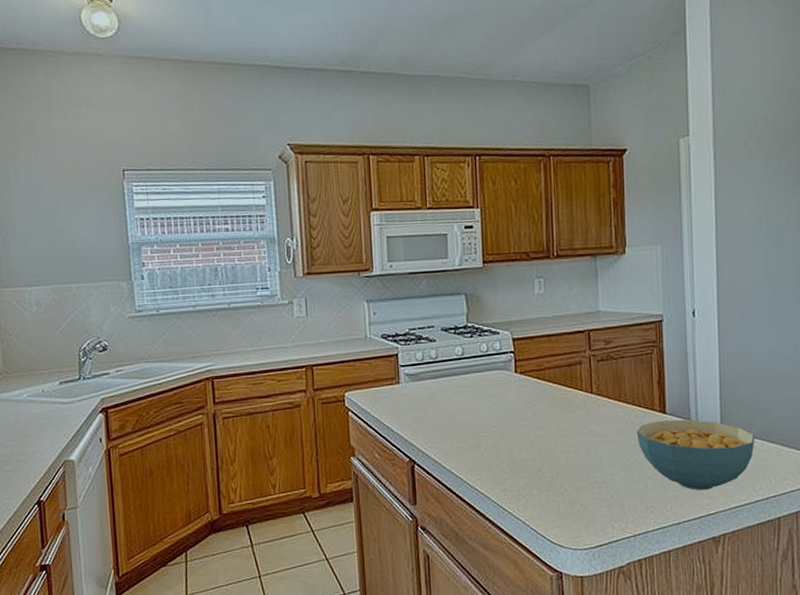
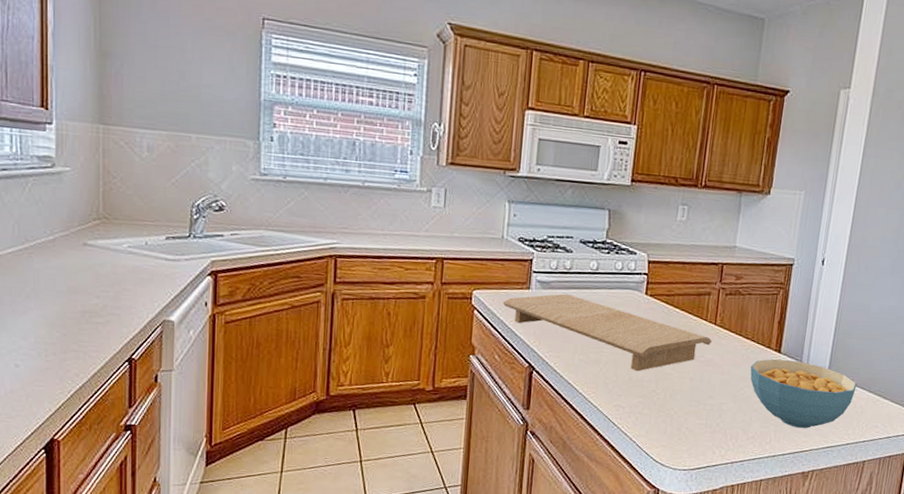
cutting board: none [376,383,592,452] -> present [503,293,713,372]

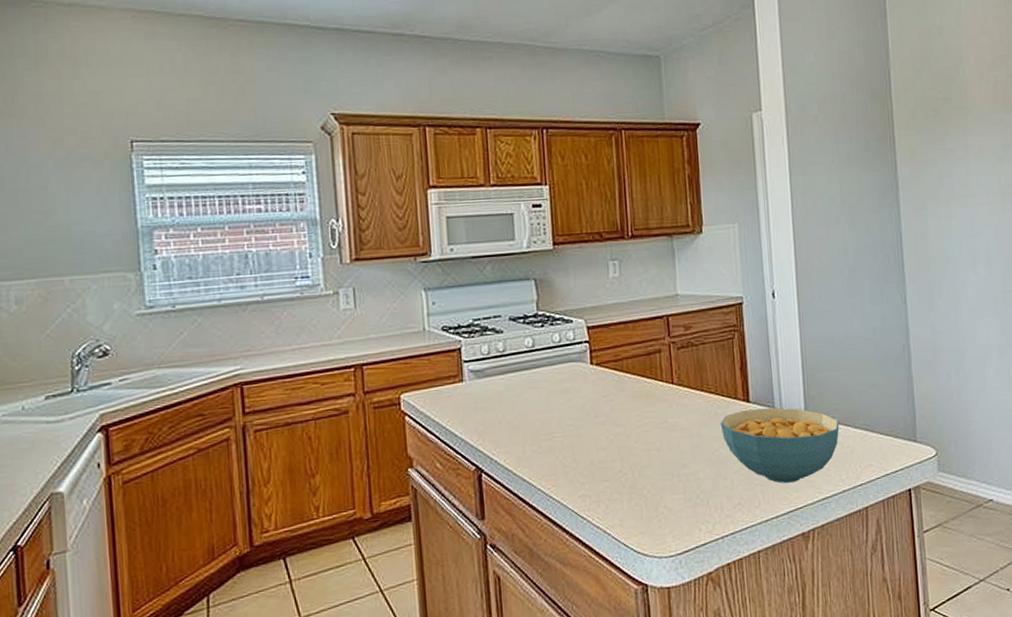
cutting board: present [503,293,713,372] -> none [436,379,673,453]

